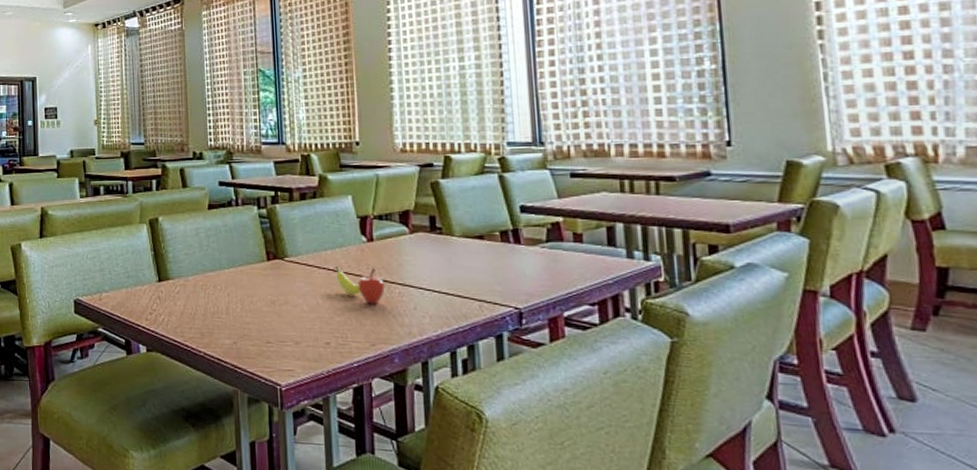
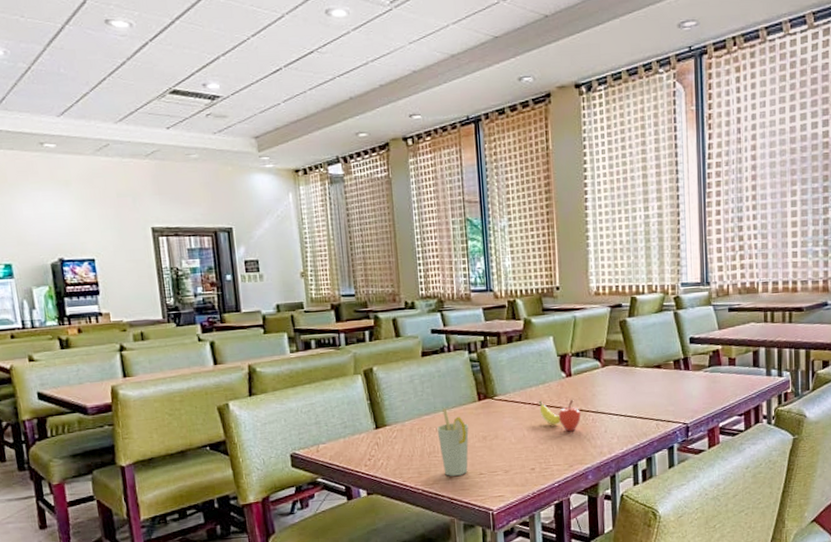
cup: none [222,266,256,341] -> present [437,408,469,476]

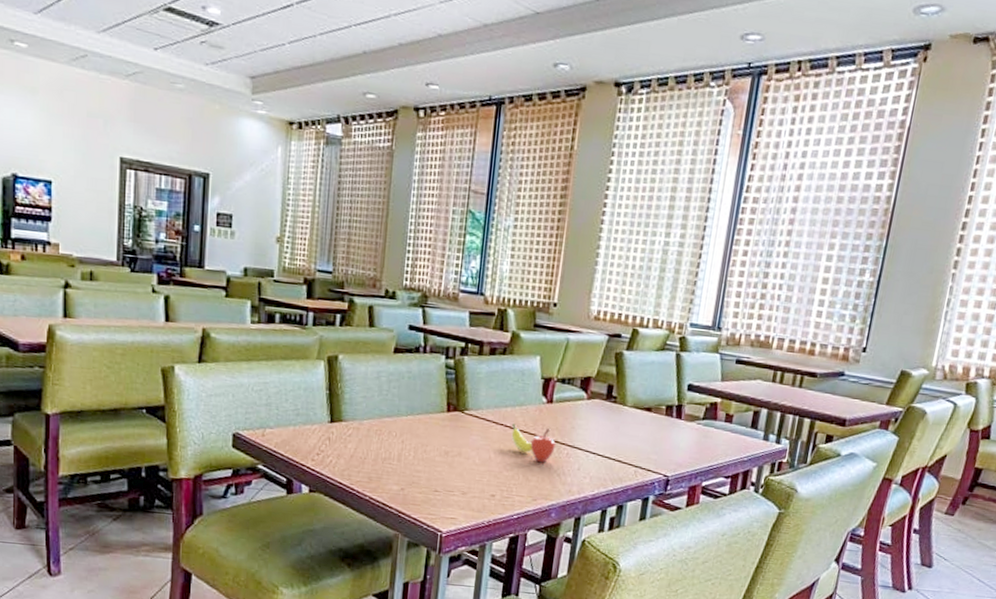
cup: present [437,408,469,476] -> none [396,413,431,489]

